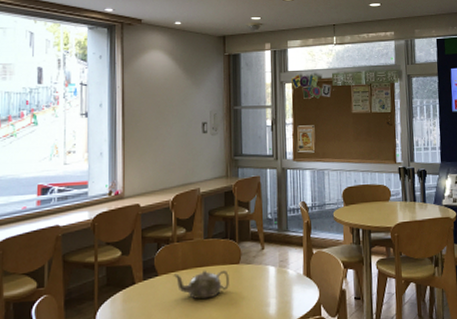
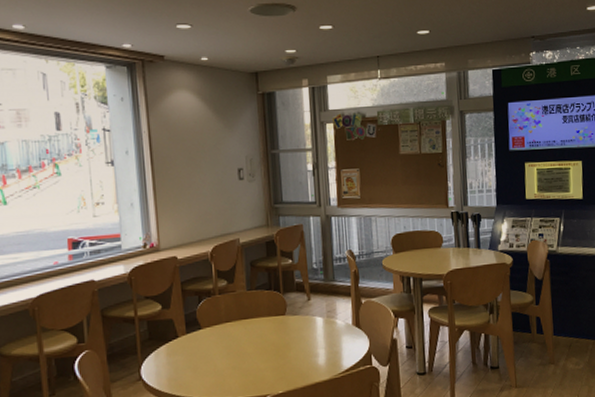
teapot: present [173,269,229,300] -> none [217,321,276,352]

